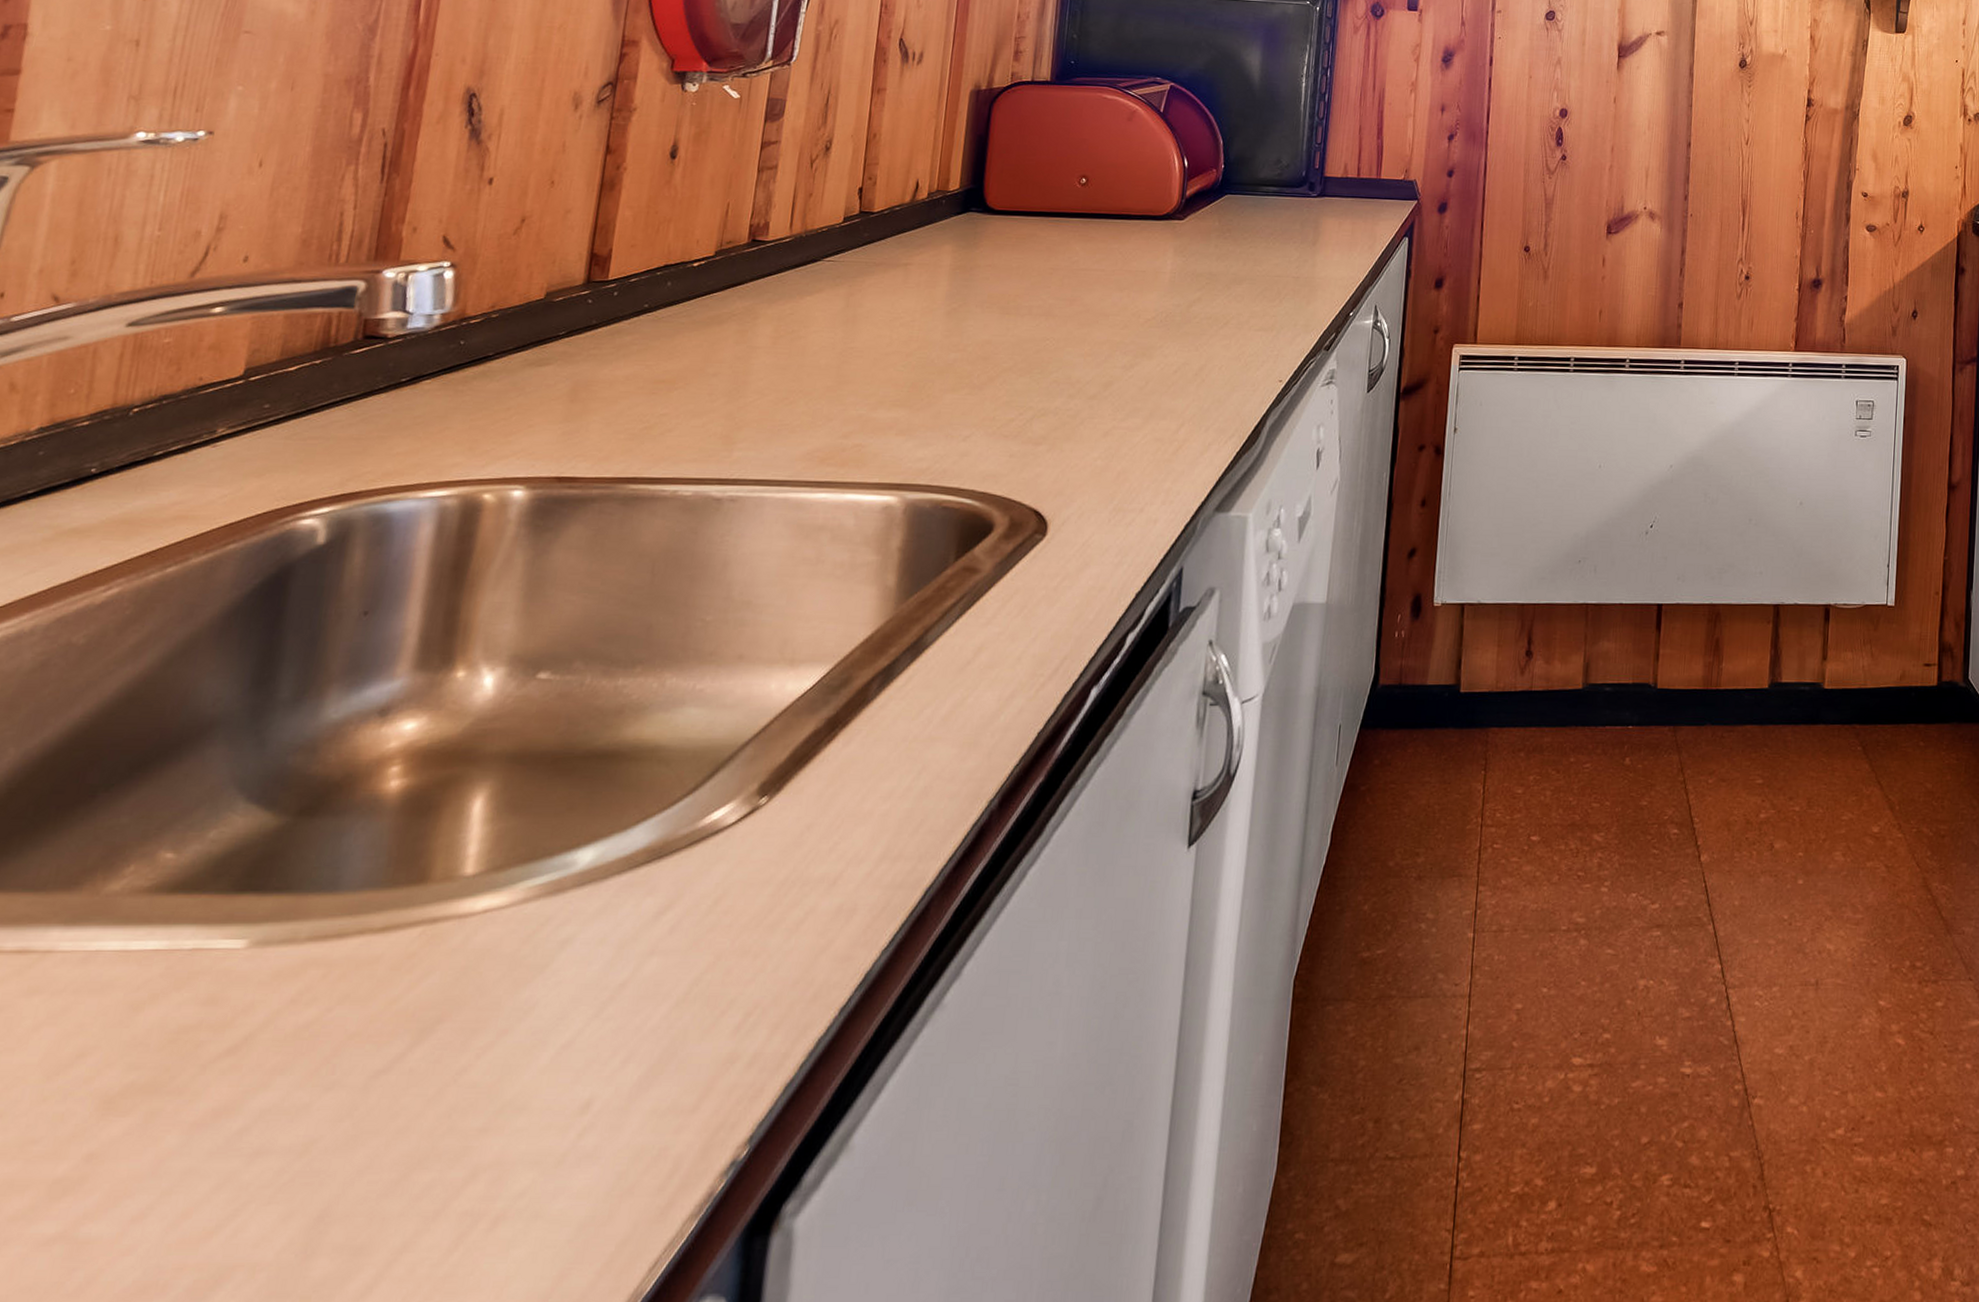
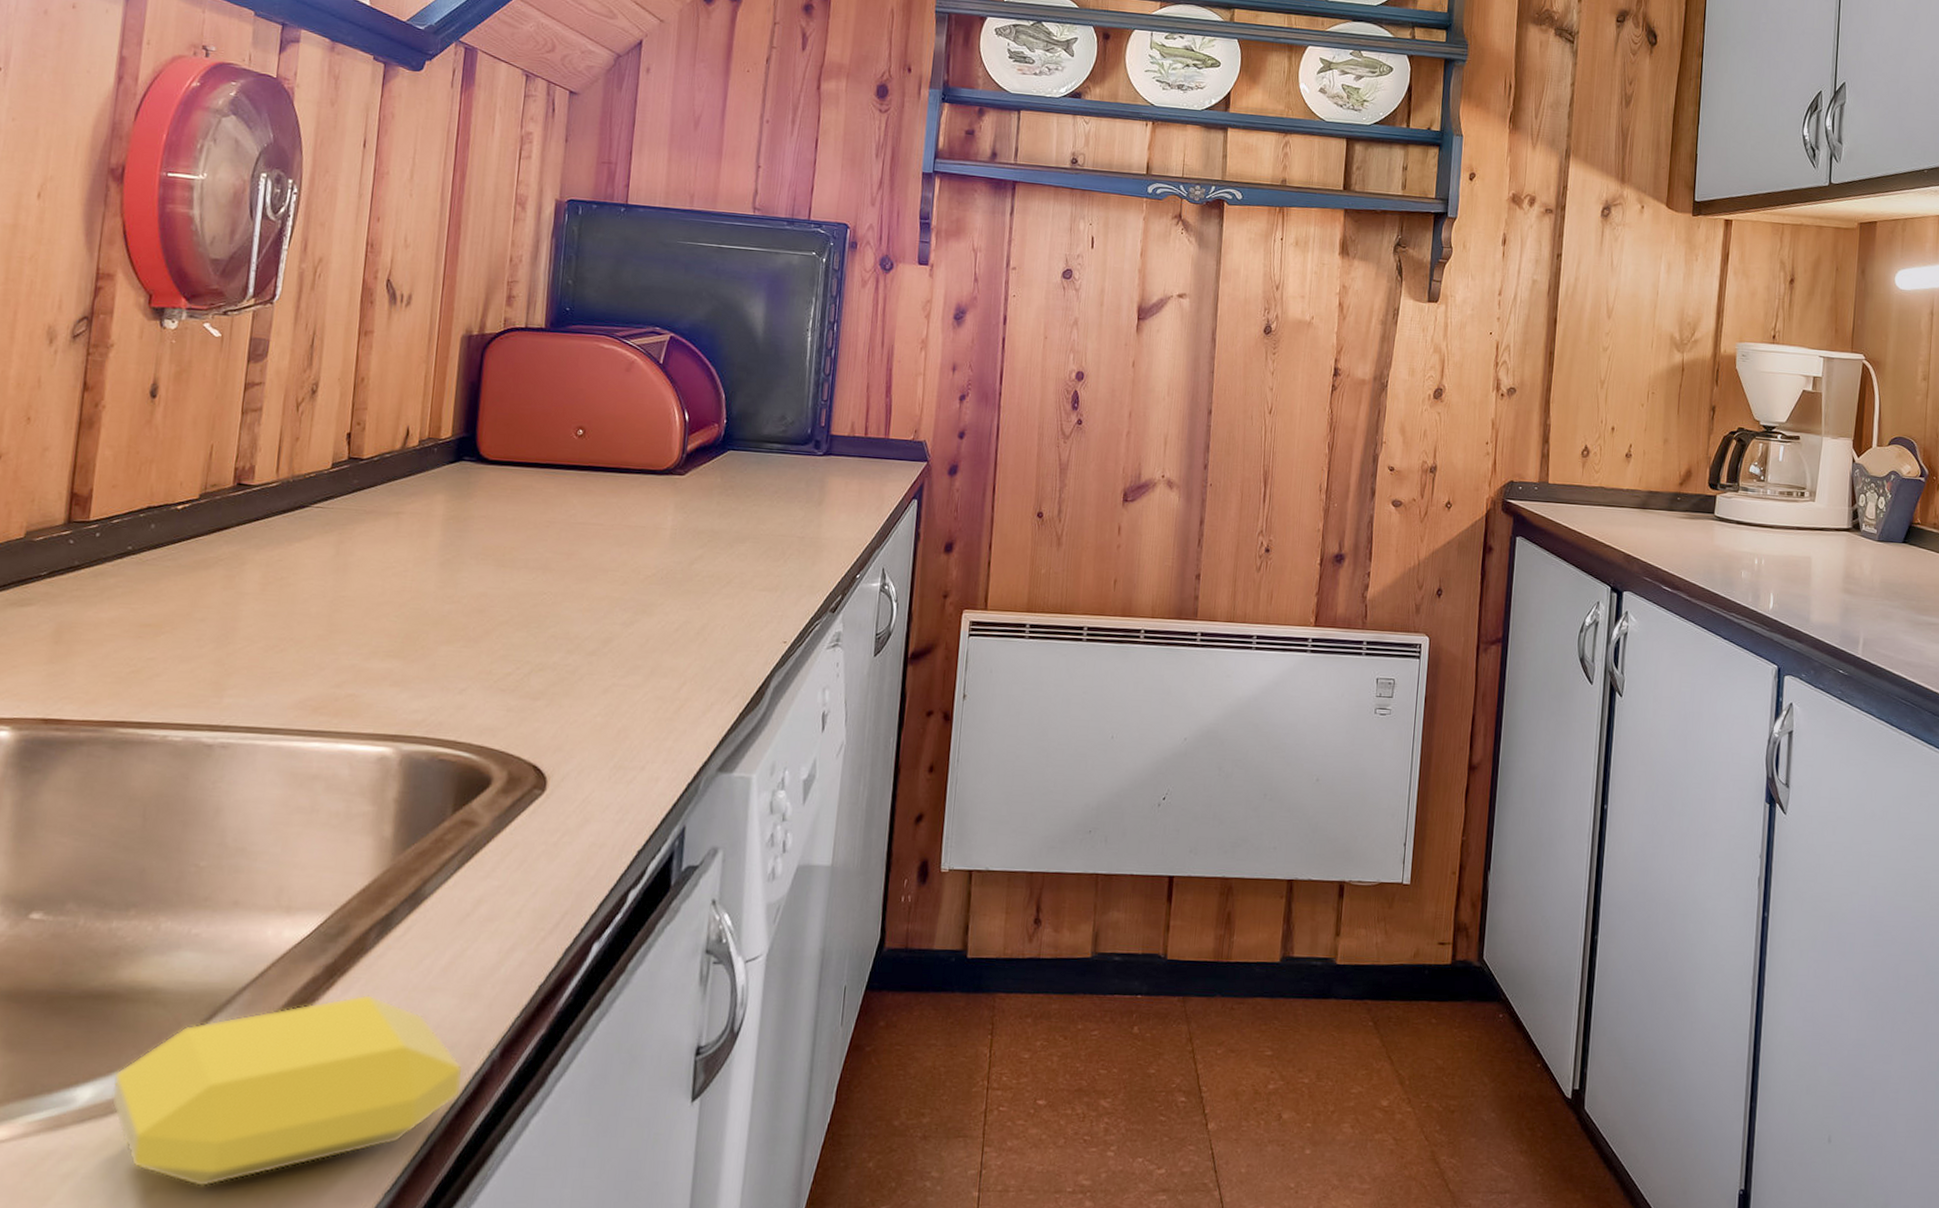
soap bar: none [612,747,962,950] -> present [111,995,464,1188]

